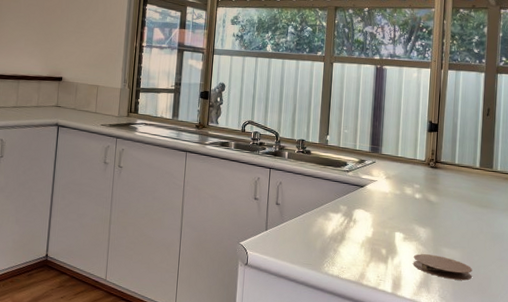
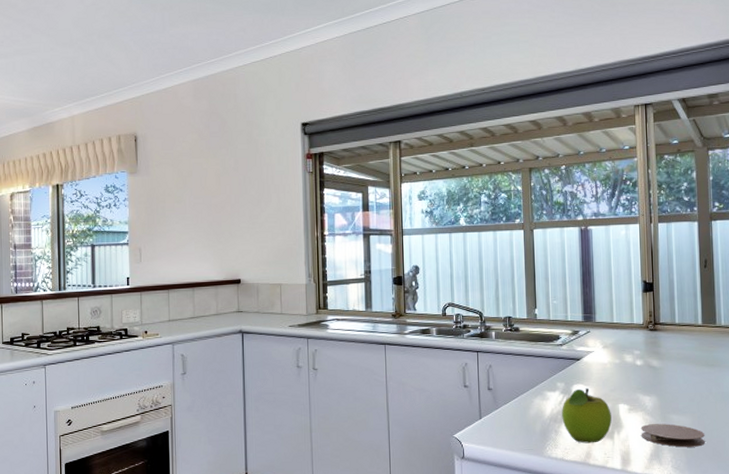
fruit: none [341,214,388,266] -> present [562,388,612,444]

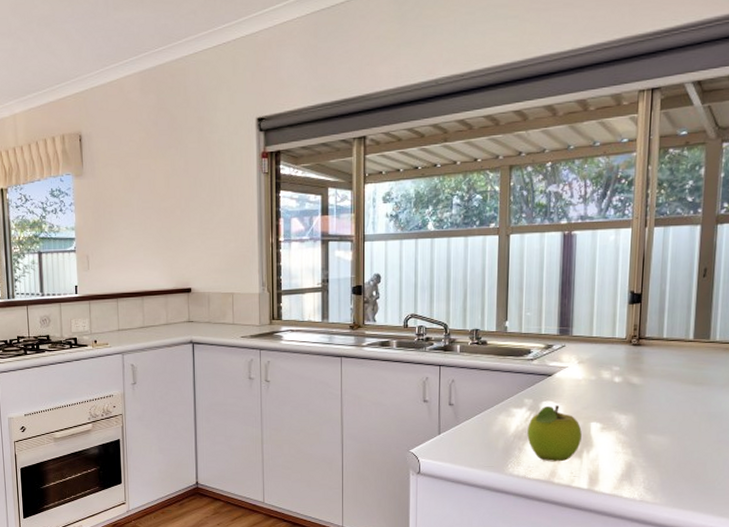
coaster: present [640,424,705,447] -> none [612,444,684,468]

